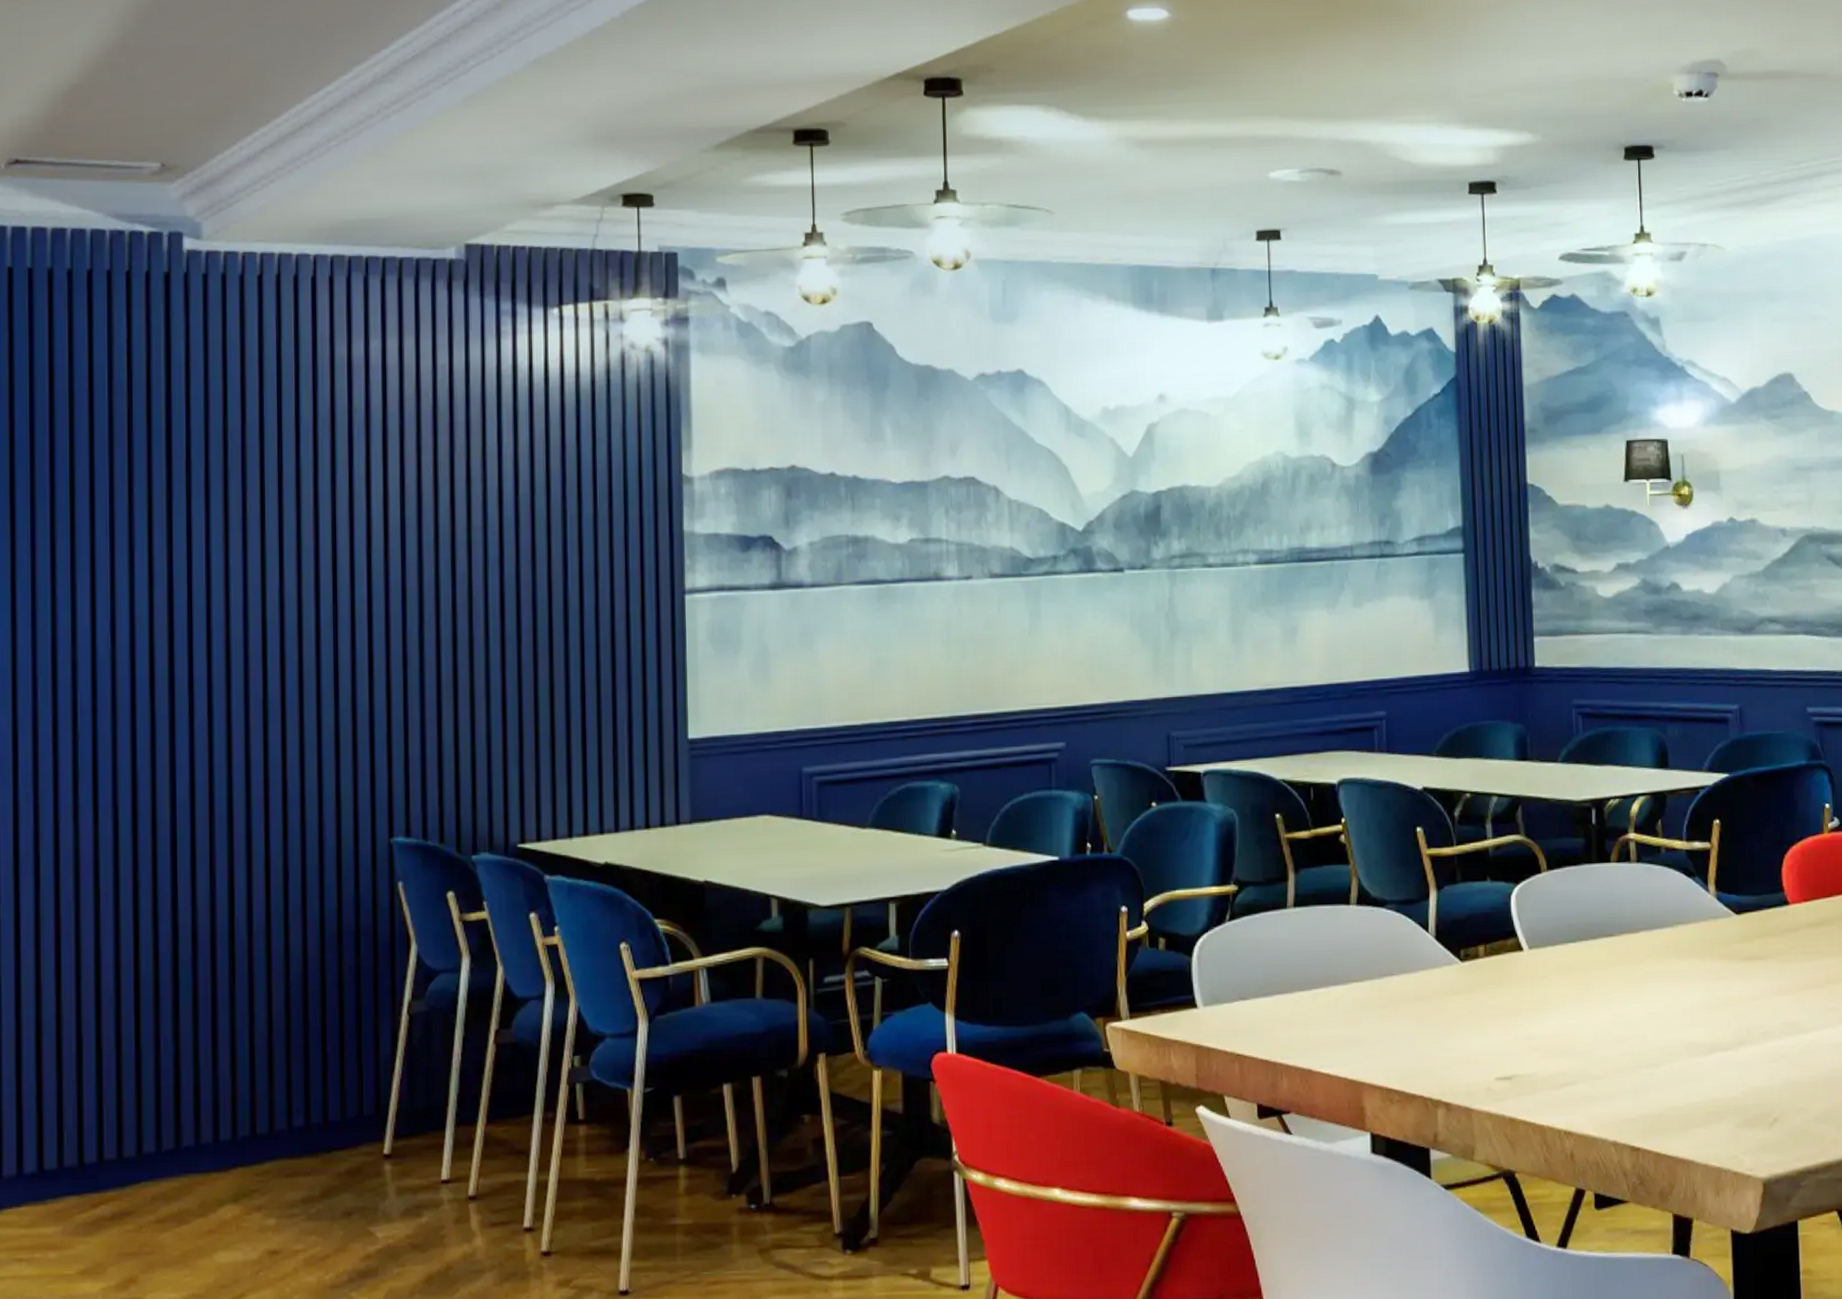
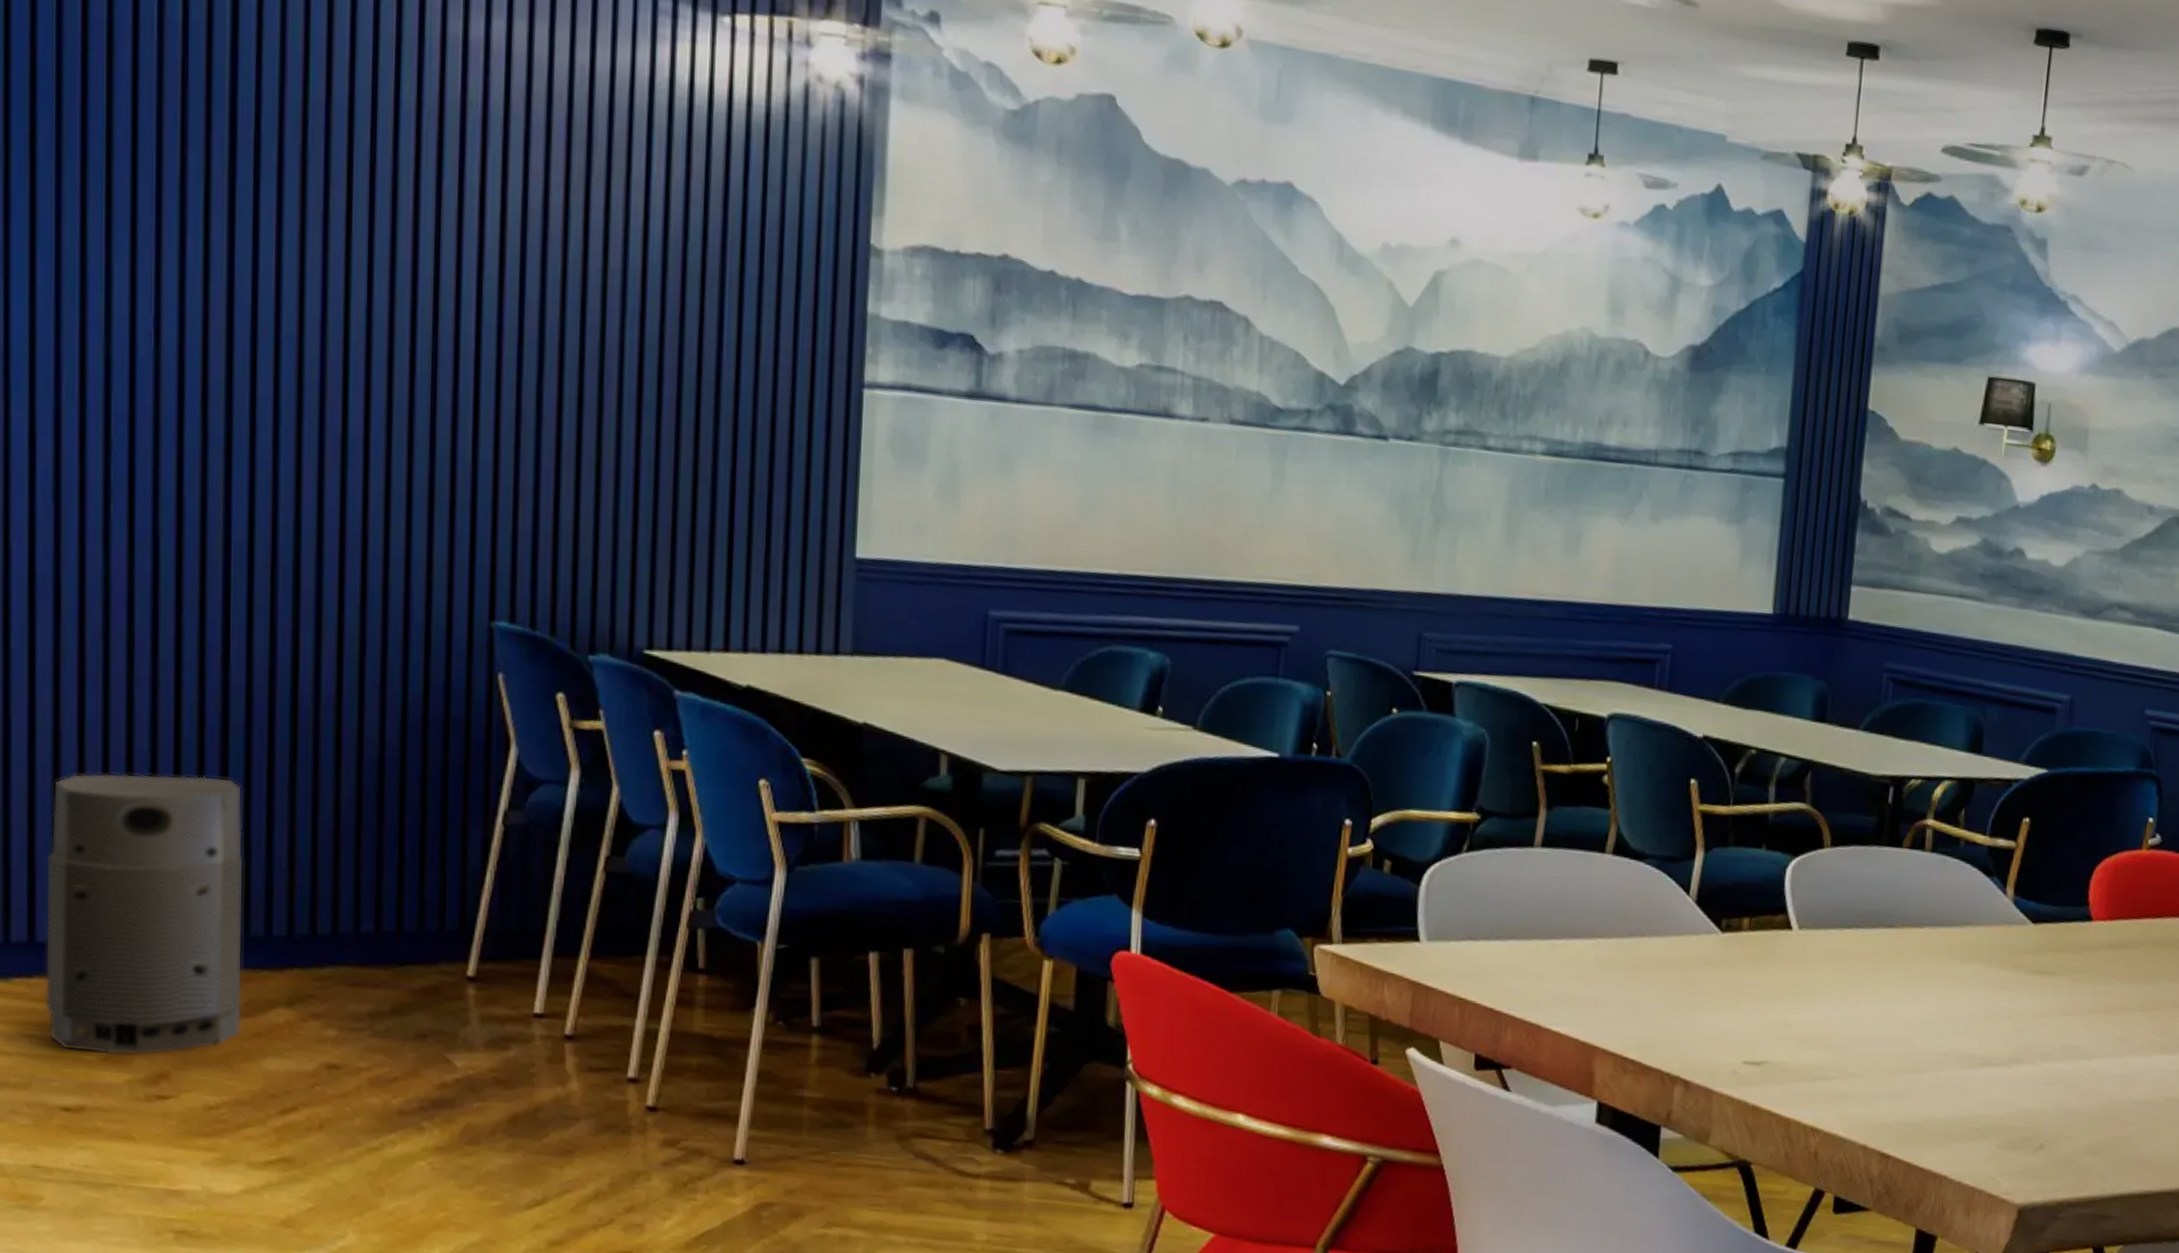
air purifier: none [31,1006,196,1268] -> present [45,773,243,1056]

